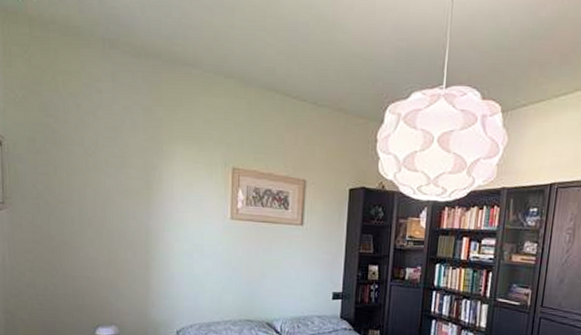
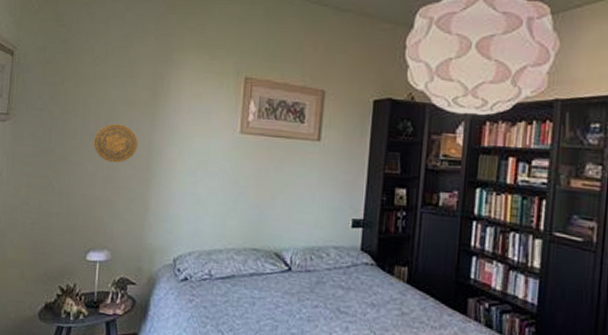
decorative plate: none [93,211,136,248] -> present [94,124,138,163]

